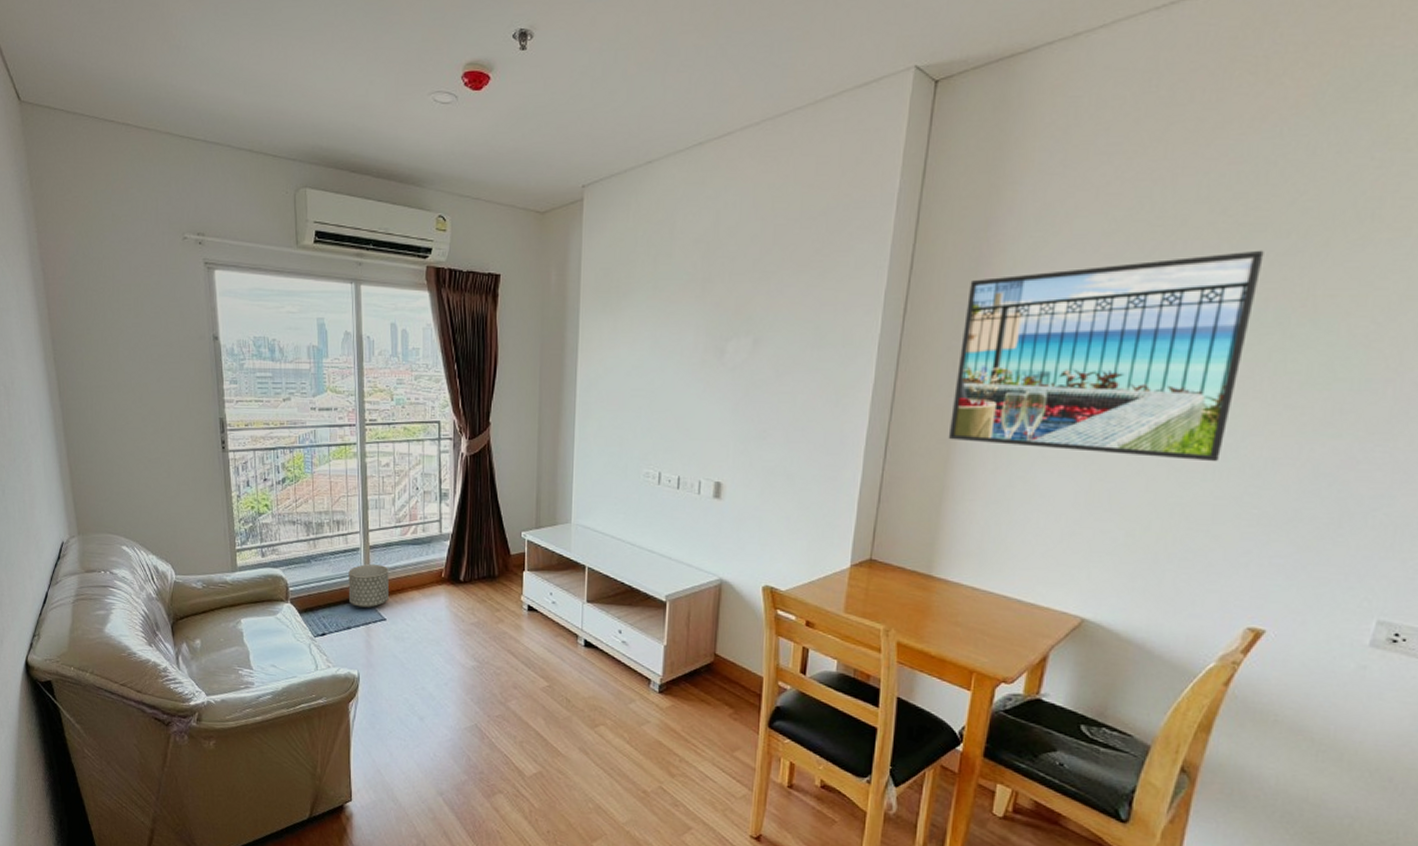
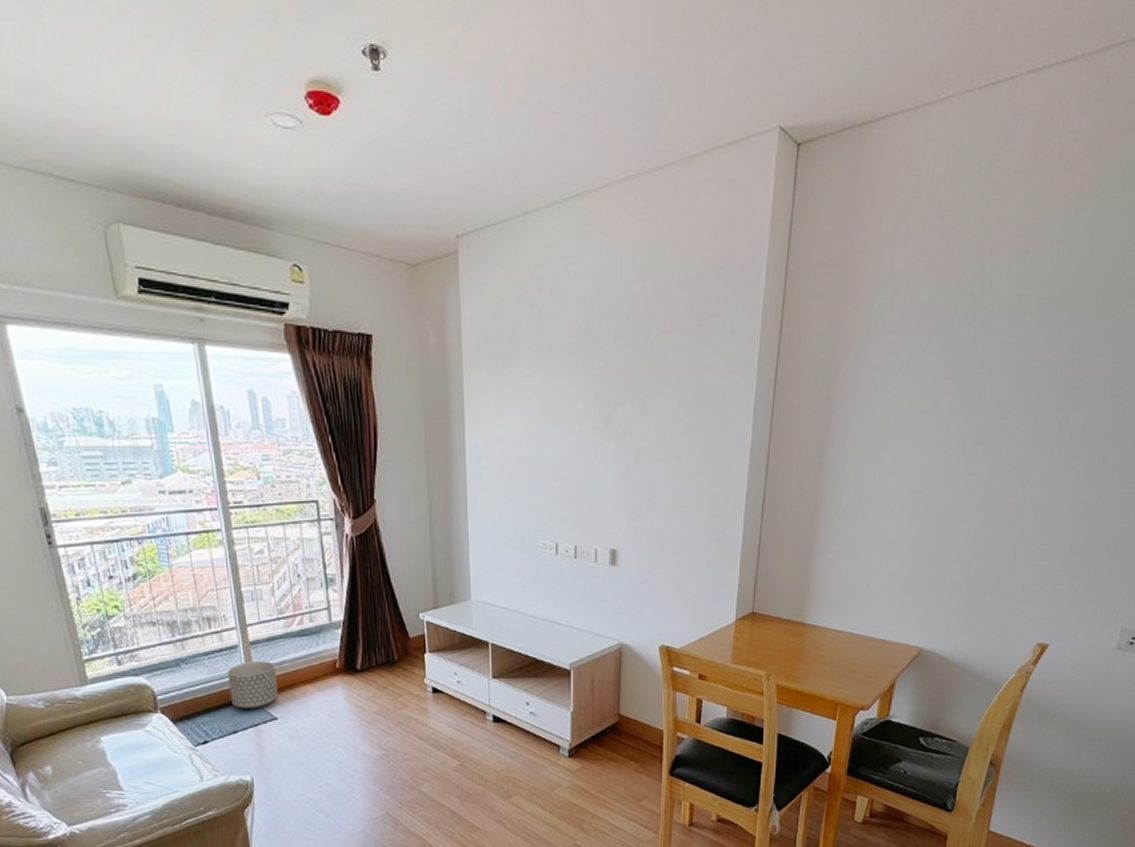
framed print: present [948,250,1264,462] -> none [814,321,1055,508]

